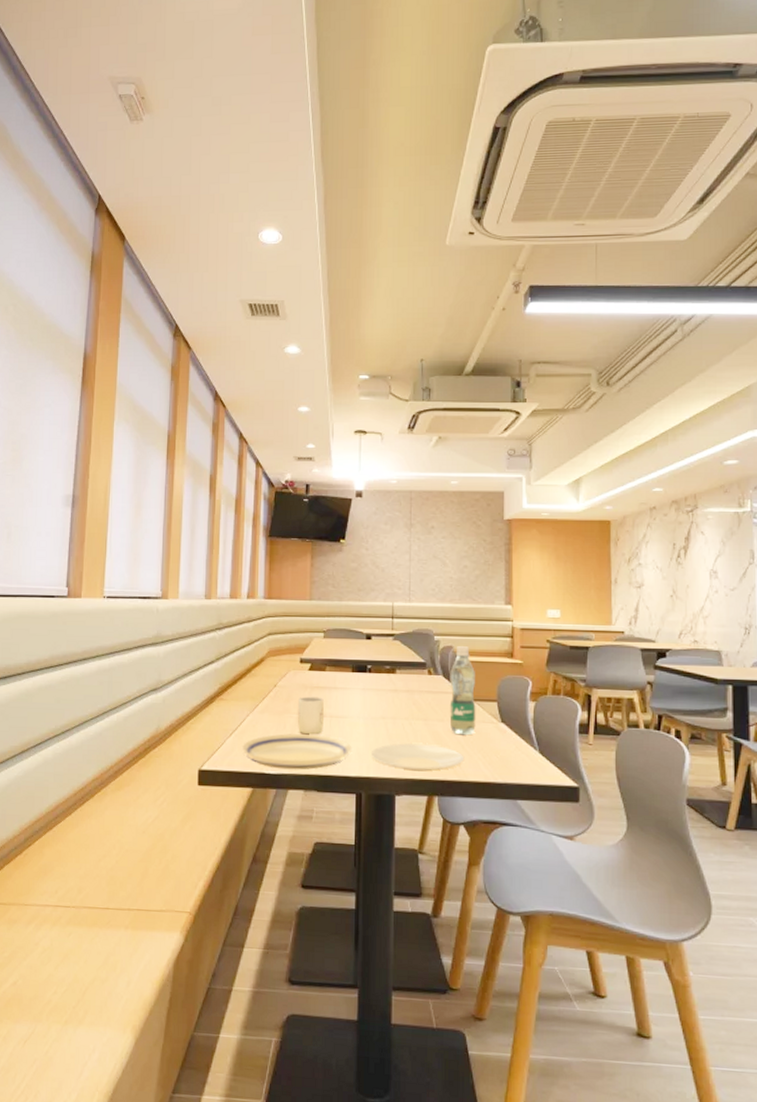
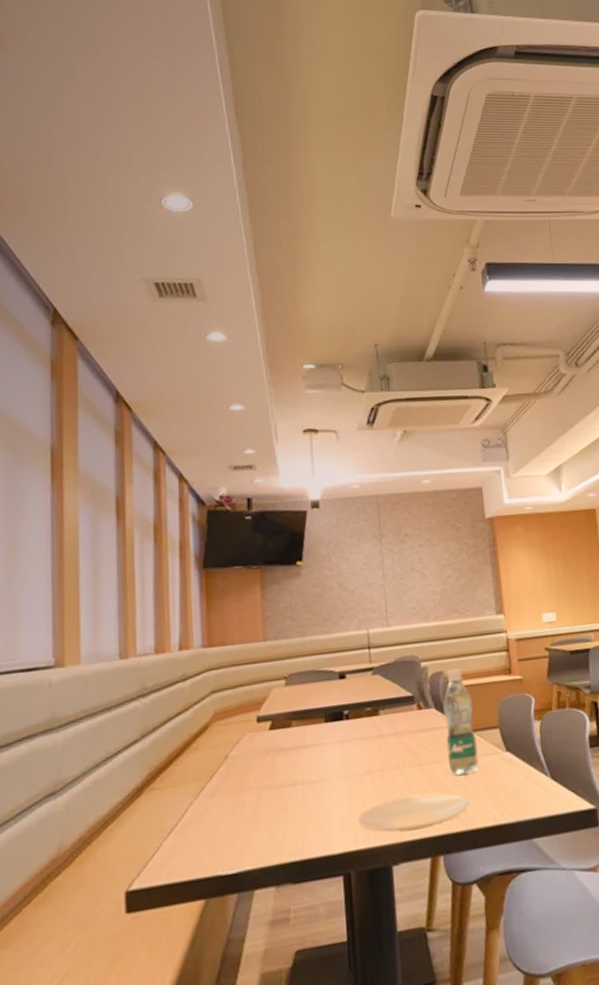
plate: present [242,734,351,770] -> none [187,809,332,867]
mug: present [297,696,325,735] -> none [258,761,295,813]

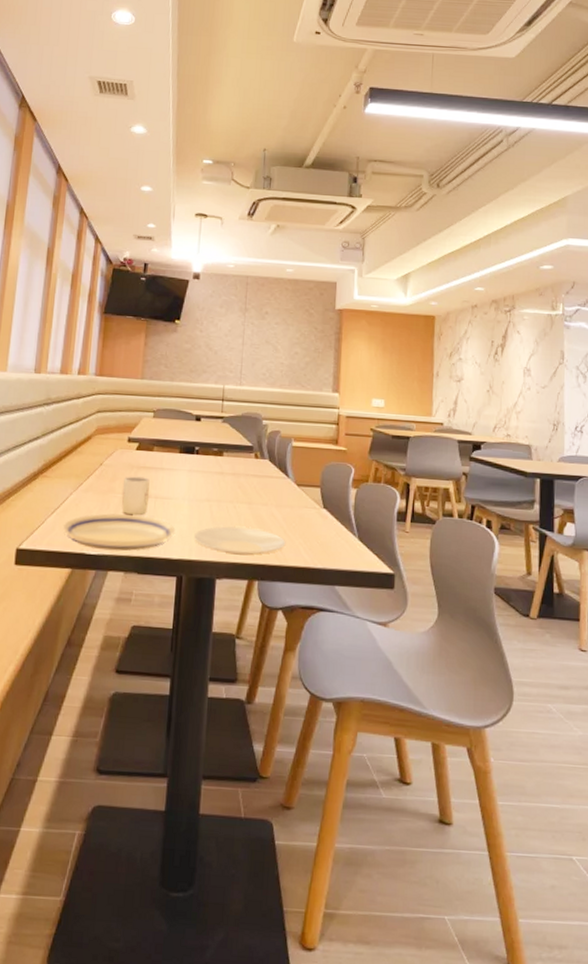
plate: none [187,809,332,867] -> present [63,513,175,552]
mug: none [258,761,295,813] -> present [121,476,150,516]
bottle: present [442,669,479,776] -> none [273,431,301,520]

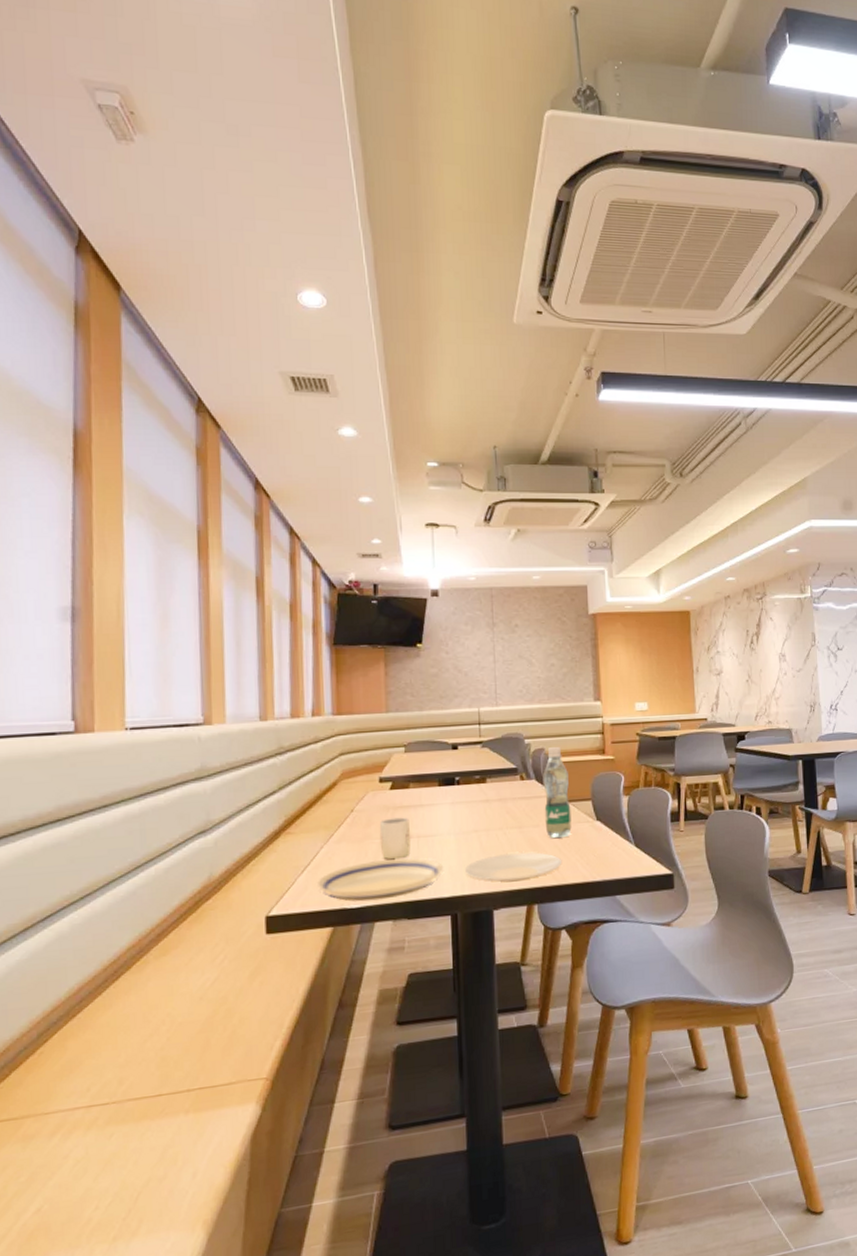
bottle: none [273,431,301,520] -> present [543,747,572,839]

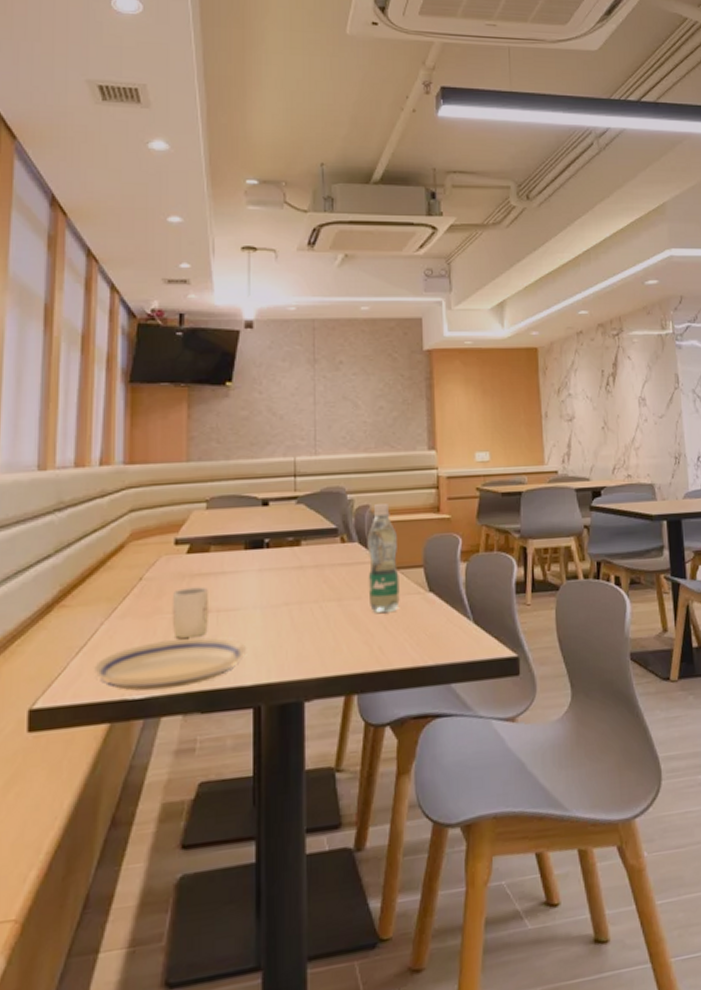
plate: present [464,852,562,883] -> none [271,630,388,667]

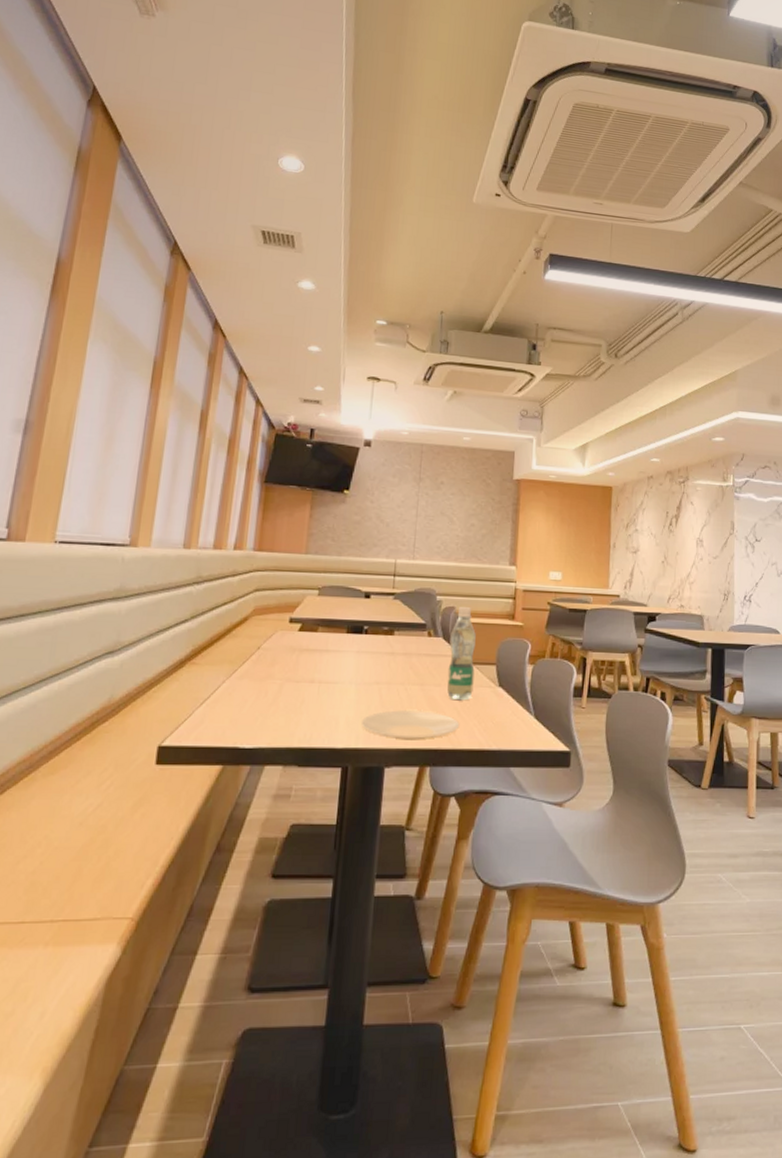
plate: present [94,637,246,691] -> none [214,702,340,743]
mug: present [172,586,210,639] -> none [281,660,313,703]
plate: none [271,630,388,667] -> present [360,710,460,740]

